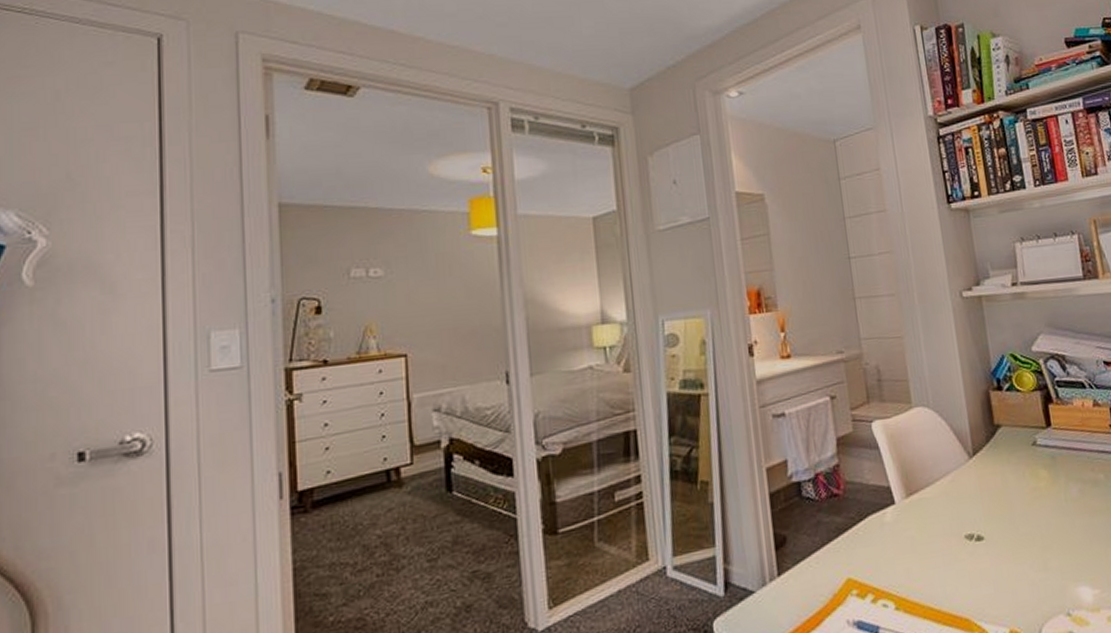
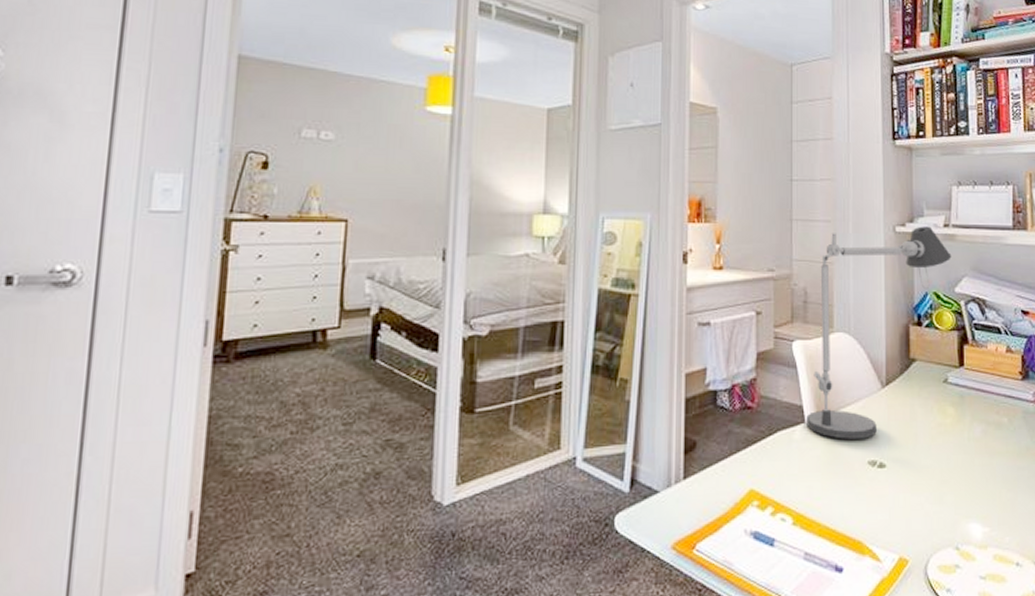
desk lamp: none [890,287,1024,517] -> present [806,226,952,439]

